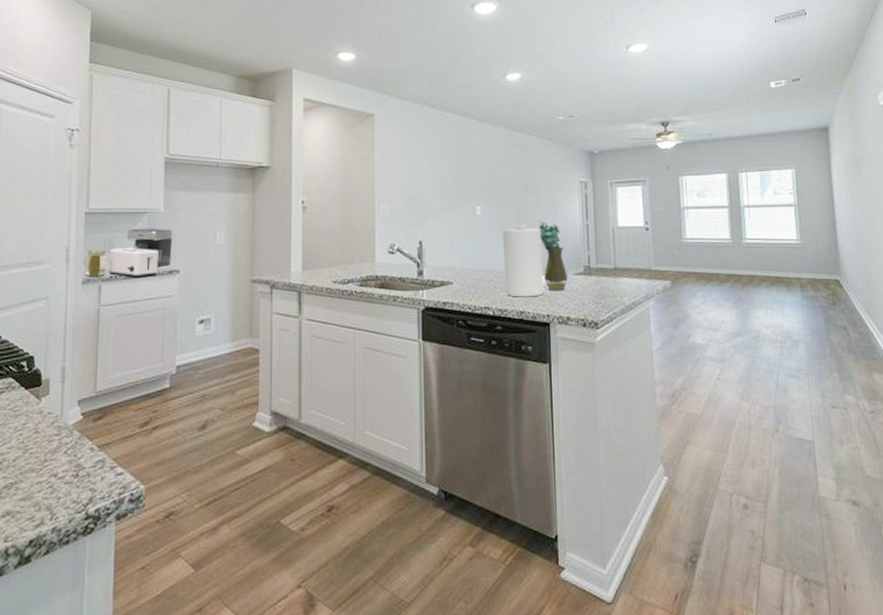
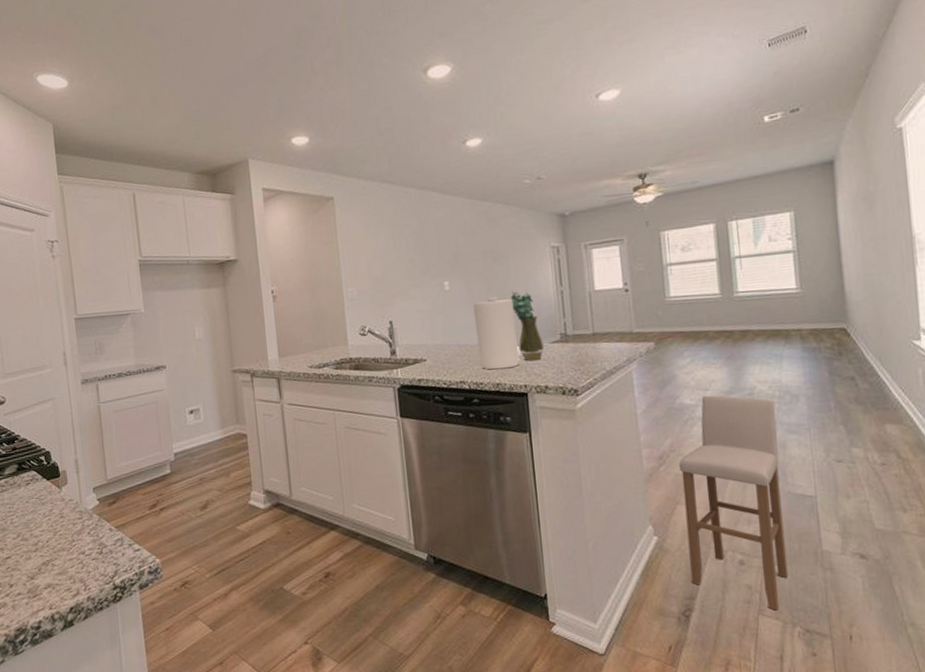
jar: present [83,250,107,278] -> none [80,352,101,378]
toaster: present [108,248,158,278] -> none [101,347,147,376]
coffee maker: present [128,228,172,268] -> none [115,328,157,365]
bar stool: none [689,336,789,558] -> present [678,395,789,611]

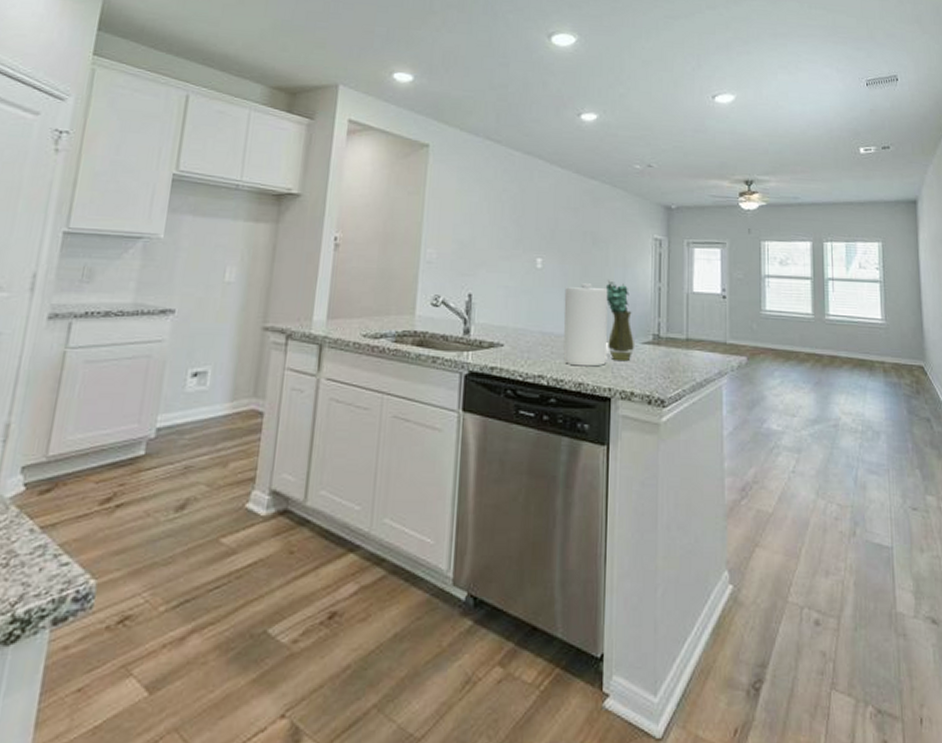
bar stool: present [678,395,789,611] -> none [760,422,863,685]

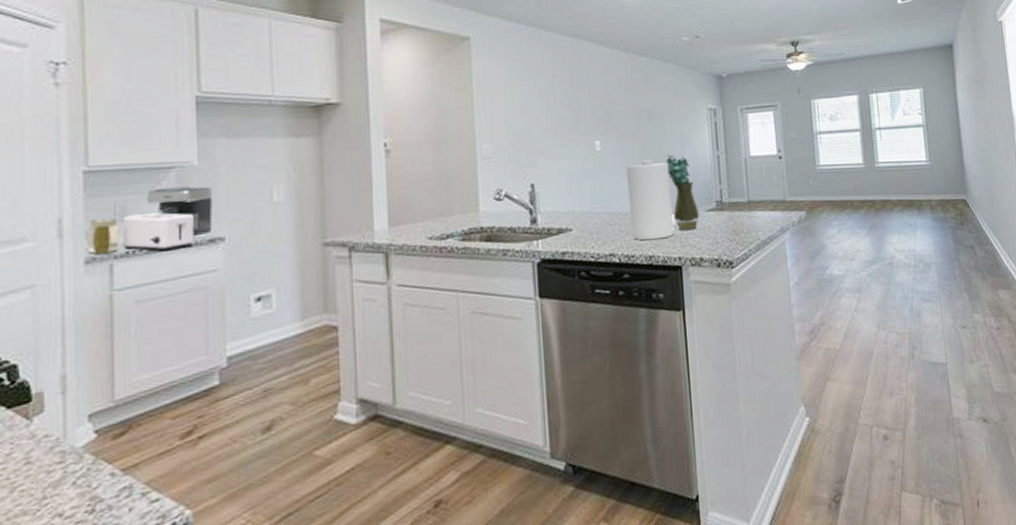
jar: none [52,278,85,313] -> present [85,218,120,255]
toaster: none [84,278,151,316] -> present [122,212,194,252]
coffee maker: none [114,256,171,306] -> present [148,186,213,237]

